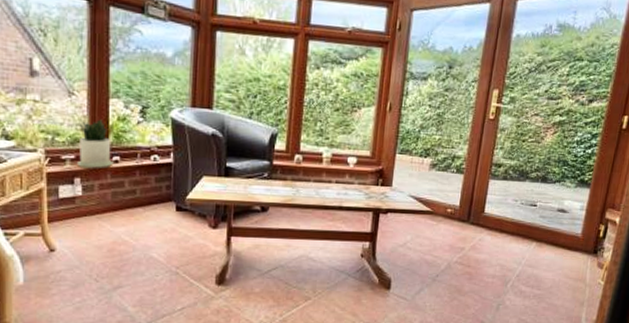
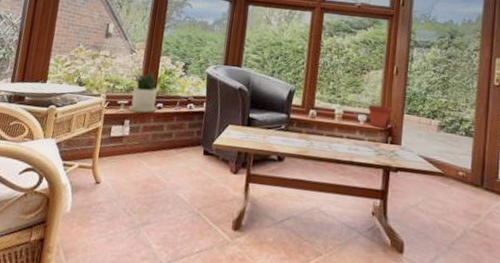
flowerpot: none [358,145,383,170] -> present [367,104,391,128]

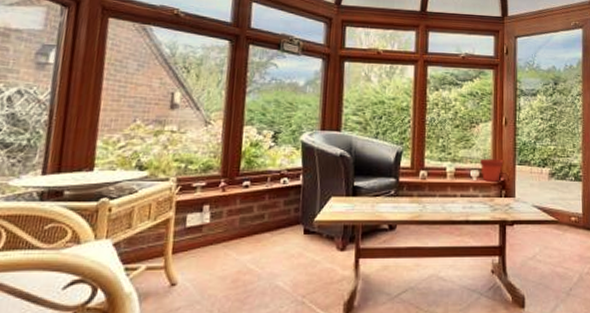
planter: present [128,72,157,114] -> none [207,146,244,195]

